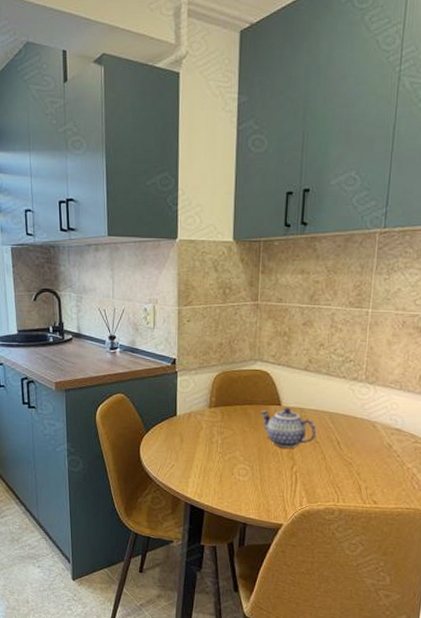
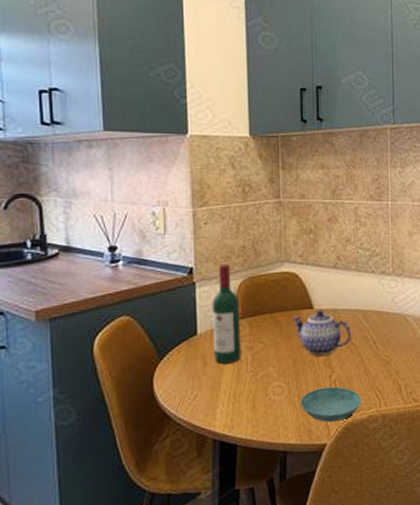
wine bottle: none [189,358,214,443] -> present [212,264,241,364]
saucer: none [261,476,321,508] -> present [300,386,362,423]

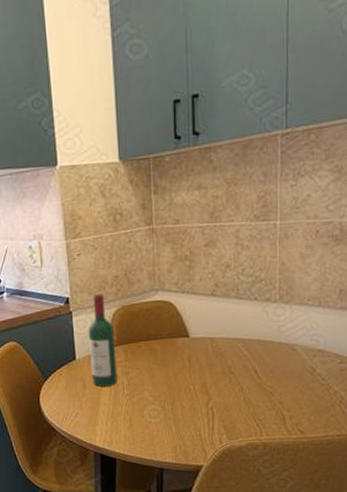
teapot: present [292,310,352,356] -> none [167,338,231,383]
saucer: present [300,386,362,423] -> none [176,413,241,446]

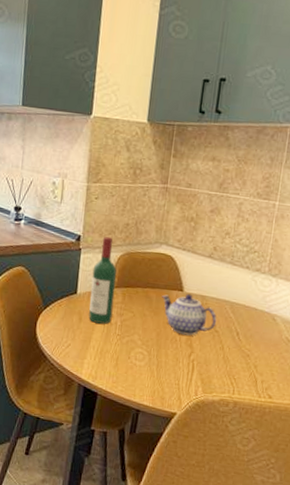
teapot: none [167,338,231,383] -> present [162,293,217,336]

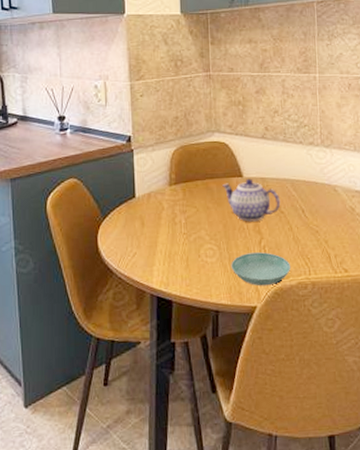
wine bottle: present [88,237,117,324] -> none [148,133,175,225]
saucer: none [157,363,217,397] -> present [231,252,291,286]

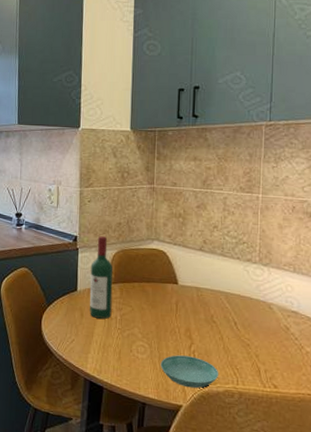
wine bottle: none [148,133,175,225] -> present [89,236,113,319]
teapot: present [222,178,281,222] -> none [158,286,214,327]

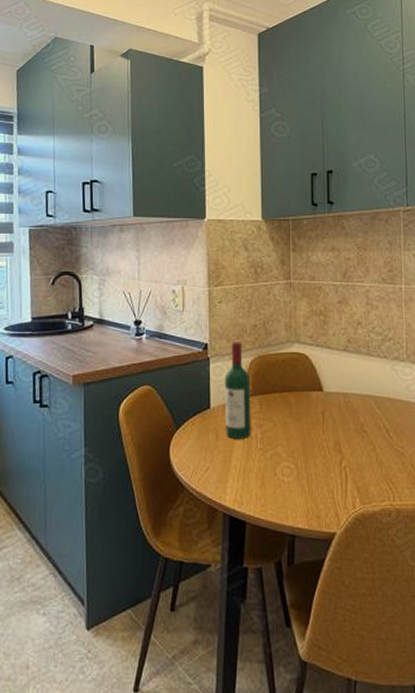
saucer: present [160,355,219,389] -> none [309,474,374,511]

